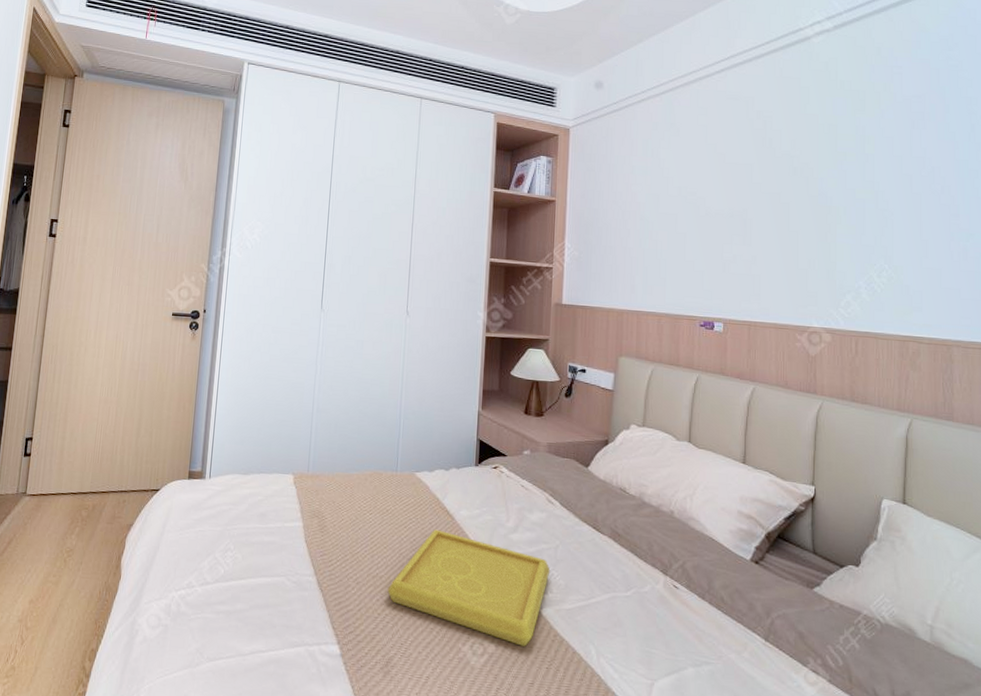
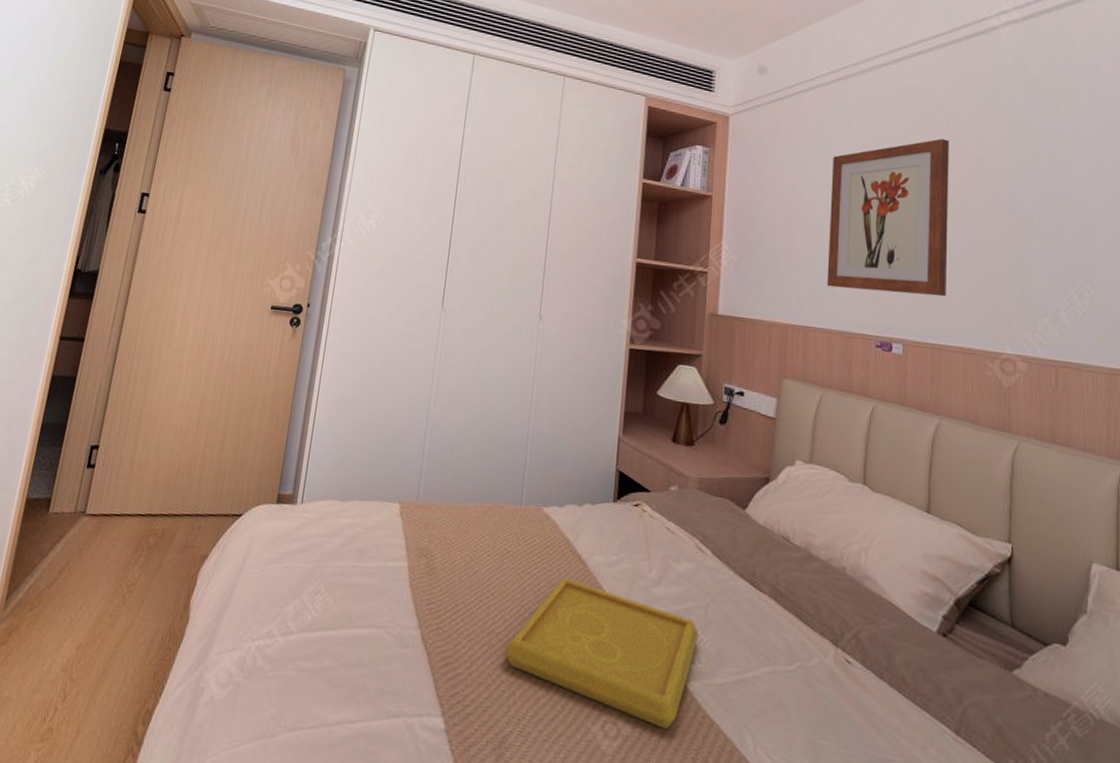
wall art: none [657,141,766,281] -> present [826,138,949,297]

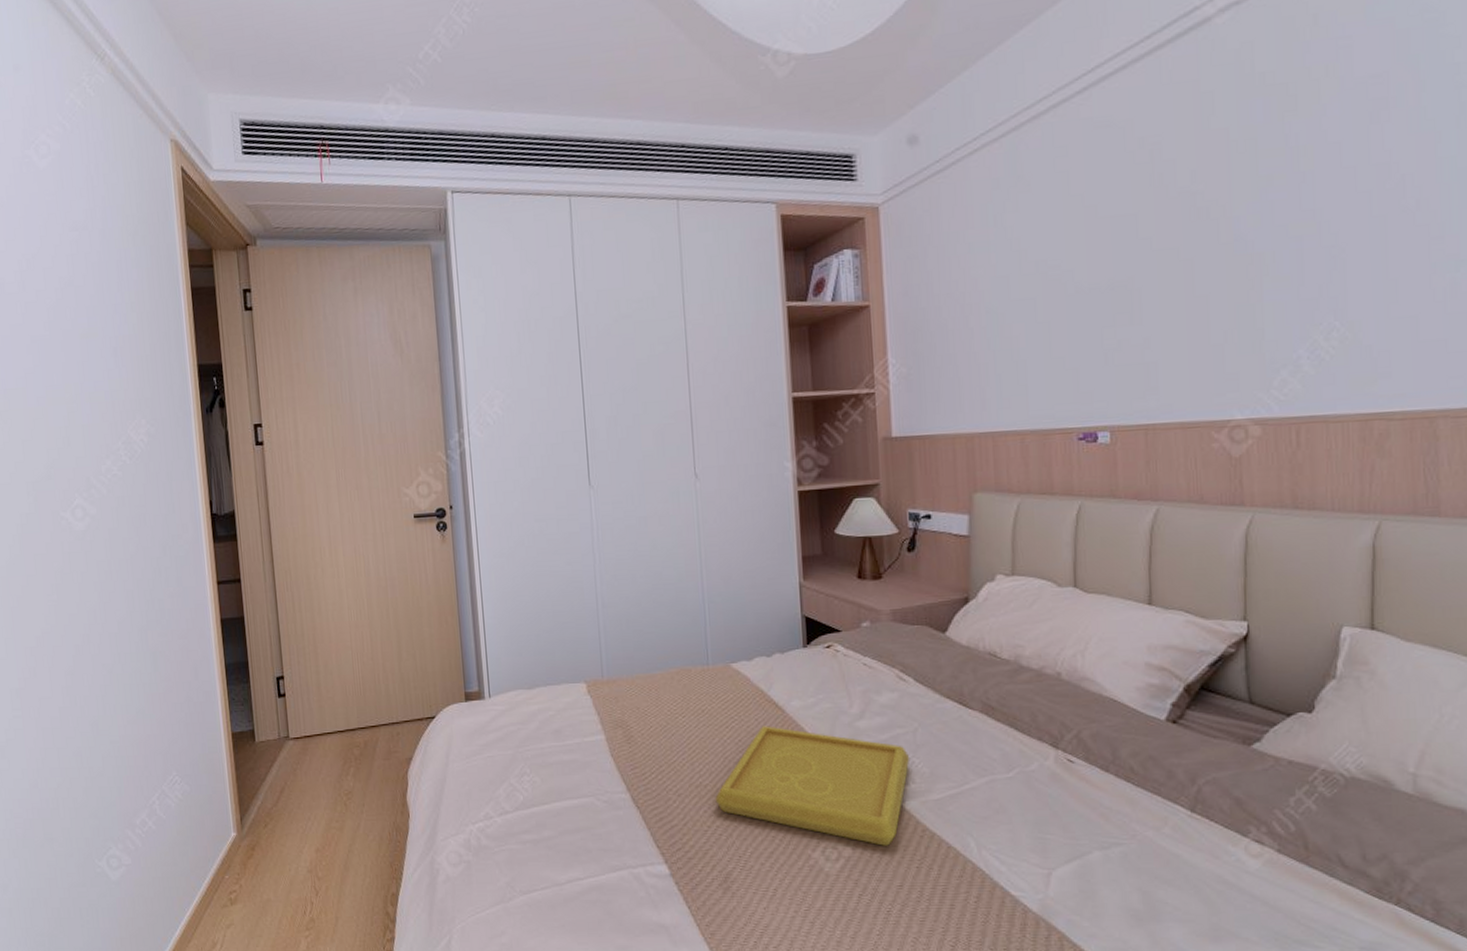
wall art: present [826,138,949,297] -> none [1010,178,1160,383]

